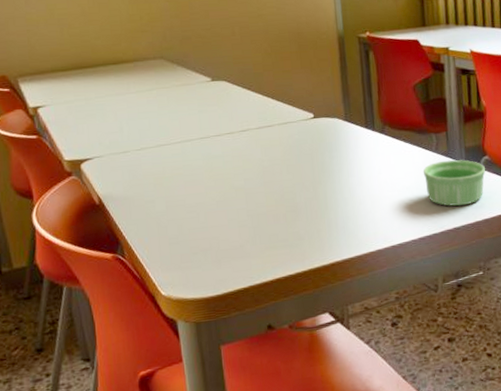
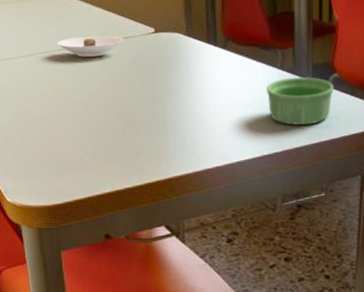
saucer: none [214,121,284,143] -> present [56,35,124,58]

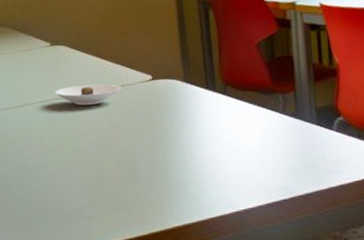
ramekin: present [266,77,334,126] -> none [268,121,340,171]

